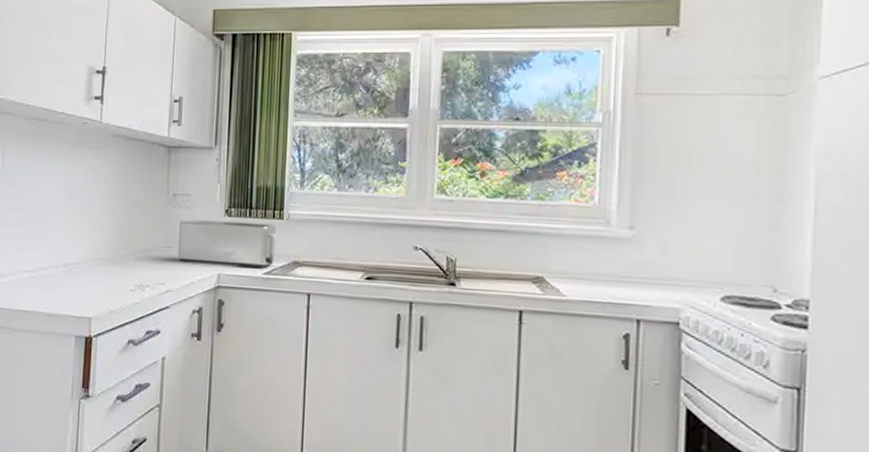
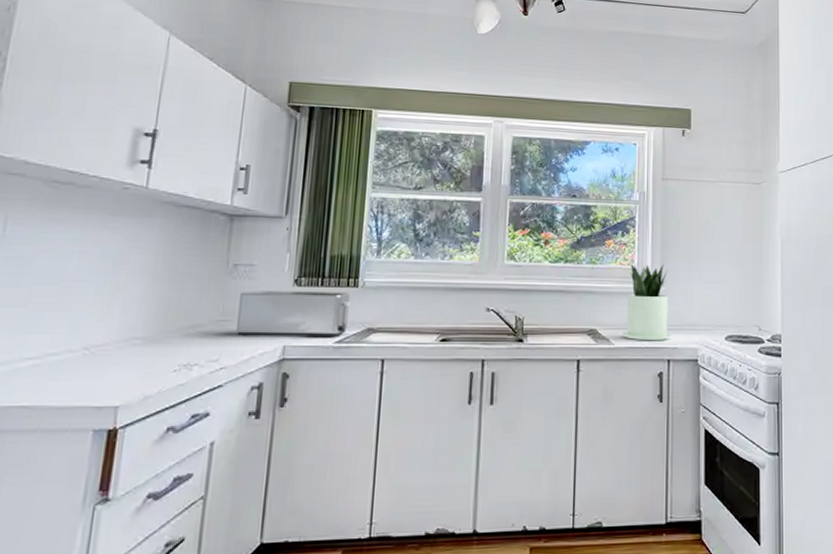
planter: none [576,201,644,297] -> present [622,264,672,341]

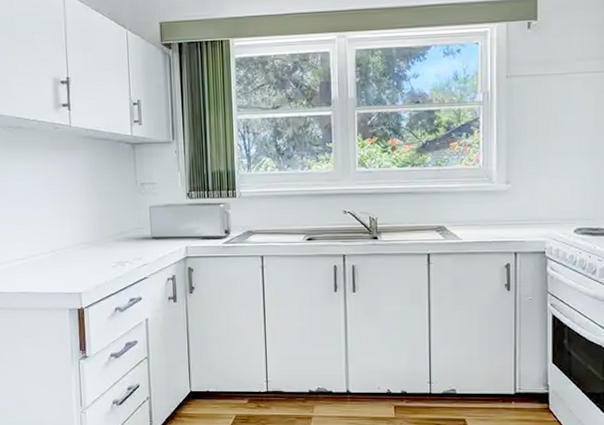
planter: present [622,264,672,341] -> none [469,162,519,236]

